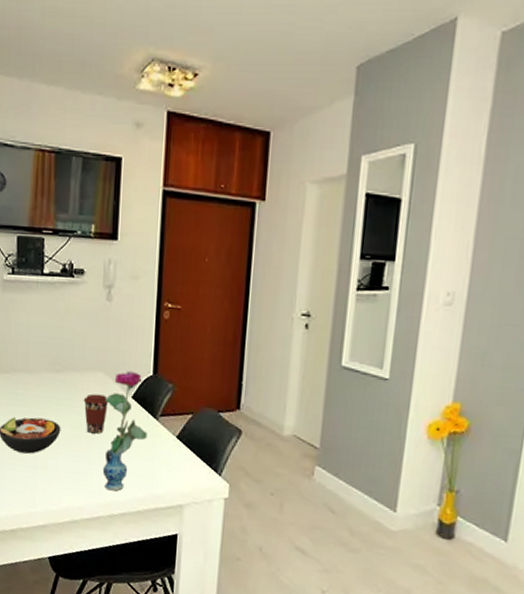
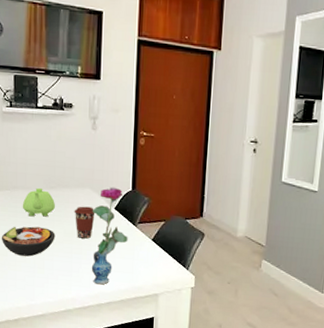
teakettle: none [23,370,61,406] -> present [22,187,55,217]

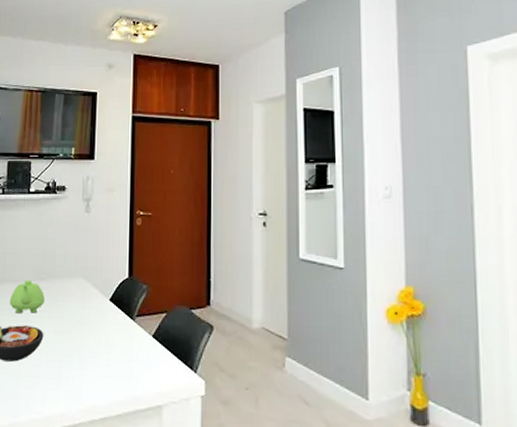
coffee cup: present [74,206,95,239] -> none [65,299,88,338]
vase: present [91,186,128,285] -> none [83,274,125,395]

